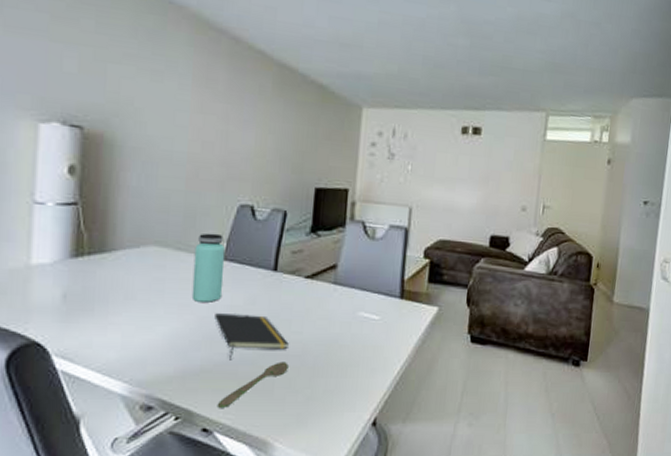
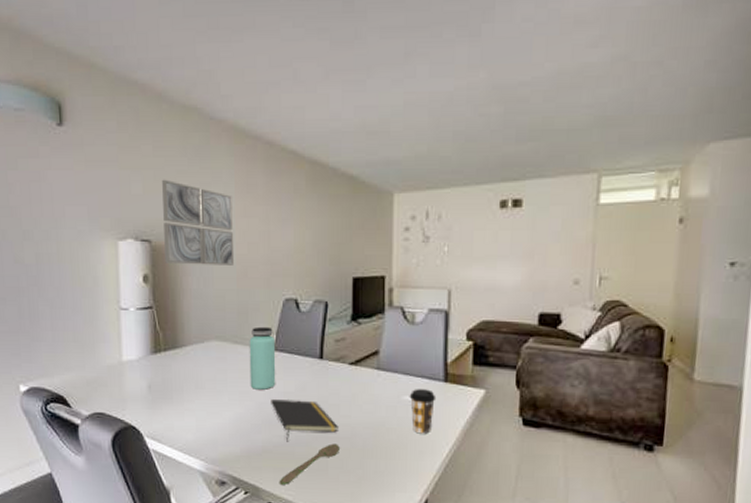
wall art: none [99,59,188,164] -> present [162,179,235,265]
coffee cup: none [364,305,392,351] -> present [409,389,437,434]

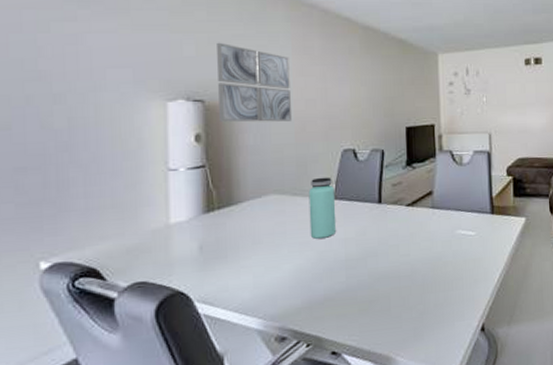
notepad: present [271,399,338,442] -> none [332,244,399,287]
spoon: present [279,443,340,485] -> none [342,282,401,331]
coffee cup: present [409,389,437,434] -> none [461,222,486,264]

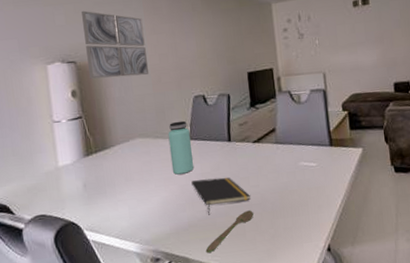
notepad: none [332,244,399,287] -> present [191,177,250,215]
spoon: none [342,282,401,331] -> present [205,210,254,253]

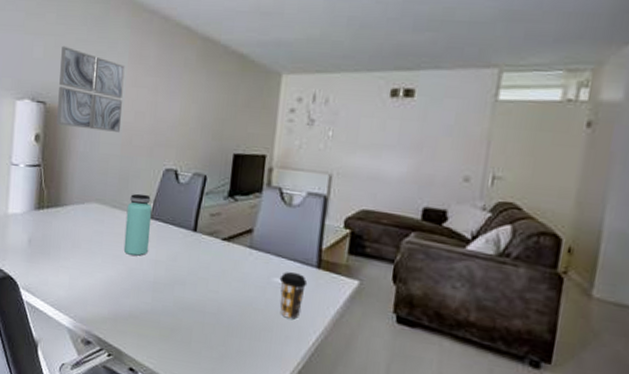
notepad: present [191,177,250,215] -> none [142,266,205,310]
spoon: present [205,210,254,253] -> none [141,317,205,352]
coffee cup: none [304,154,326,192] -> present [279,272,308,319]

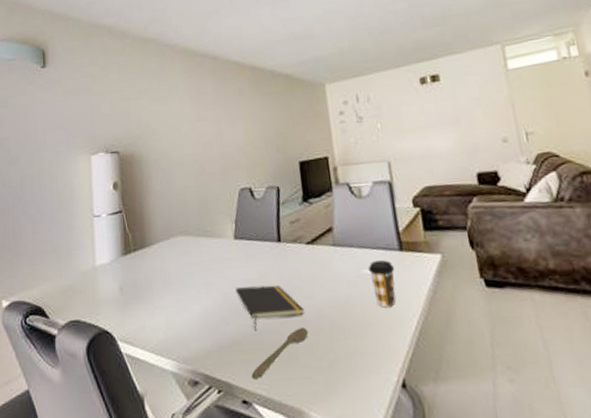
wall art: present [57,45,125,132] -> none [127,98,193,170]
bottle: present [123,193,153,256] -> none [210,216,239,280]
spoon: none [141,317,205,352] -> present [251,327,308,379]
notepad: none [142,266,205,310] -> present [236,285,304,331]

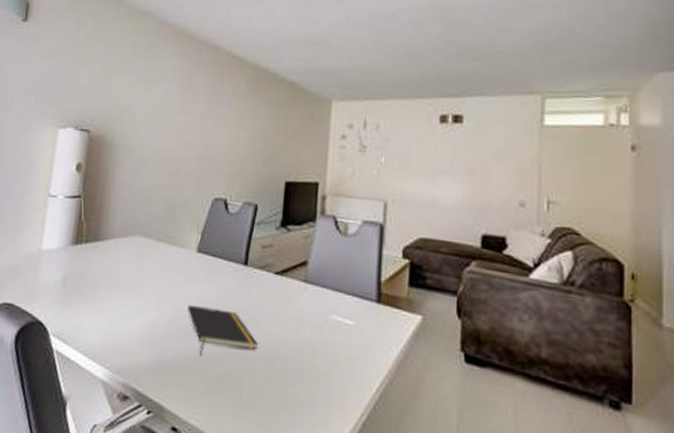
spoon: present [251,327,308,379] -> none [186,363,257,407]
coffee cup: present [368,260,396,308] -> none [337,308,368,362]

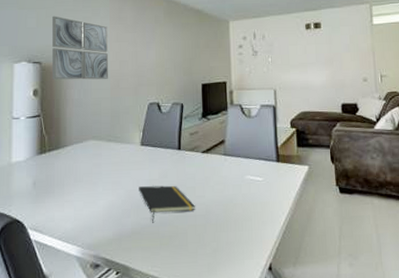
wall art: none [100,74,173,161] -> present [52,15,109,80]

